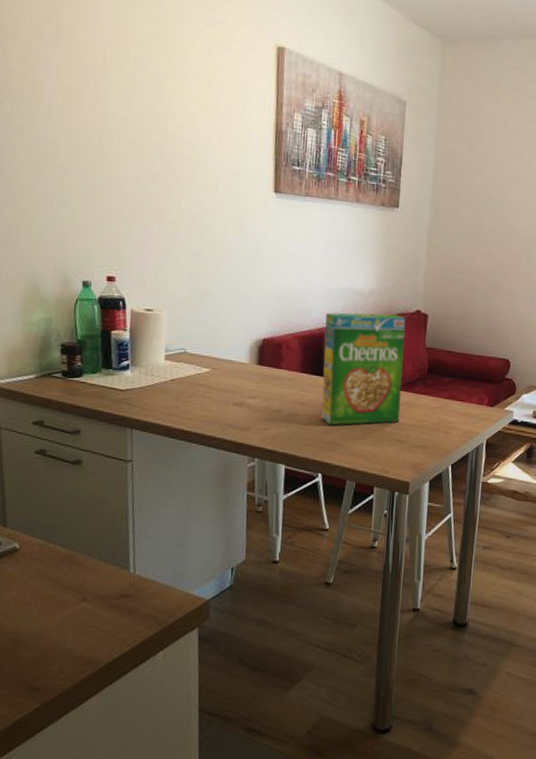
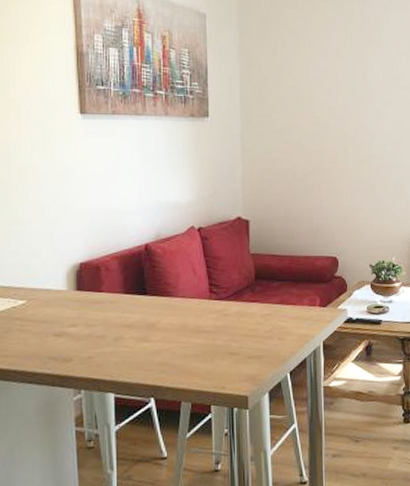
cereal box: present [321,312,406,426] -> none [144,224,231,346]

